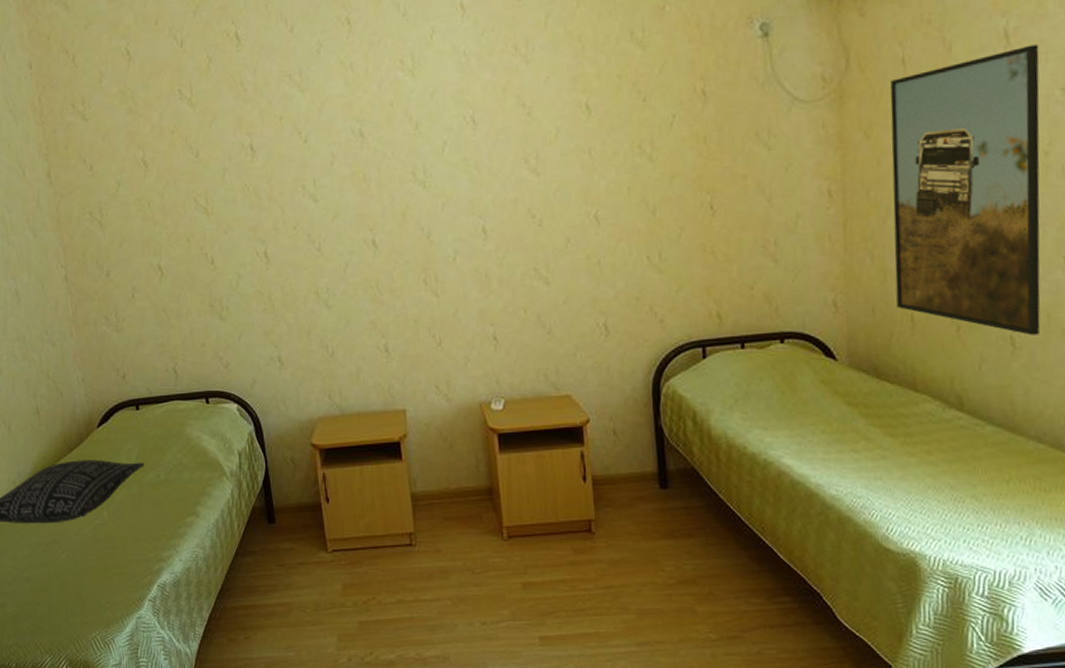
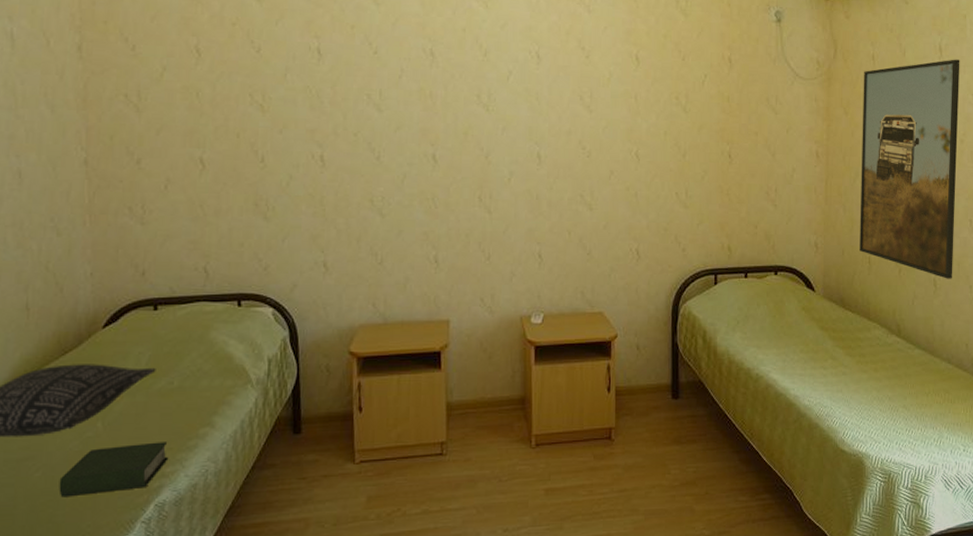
book: none [80,529,164,577] -> present [59,442,169,498]

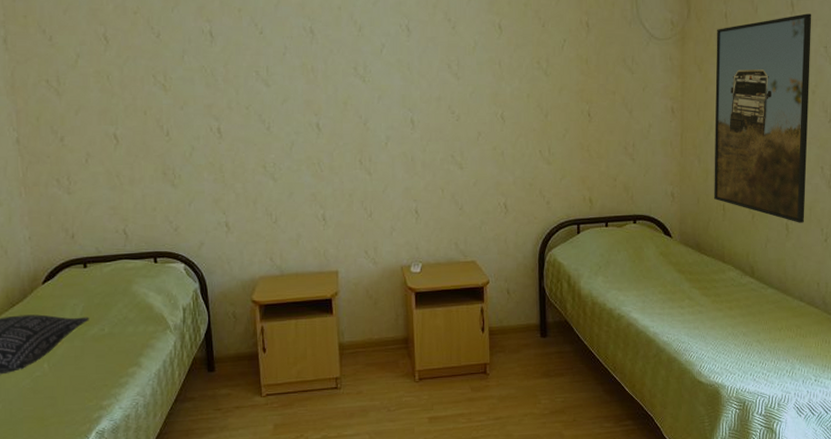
book: present [59,442,169,498] -> none [16,379,105,427]

